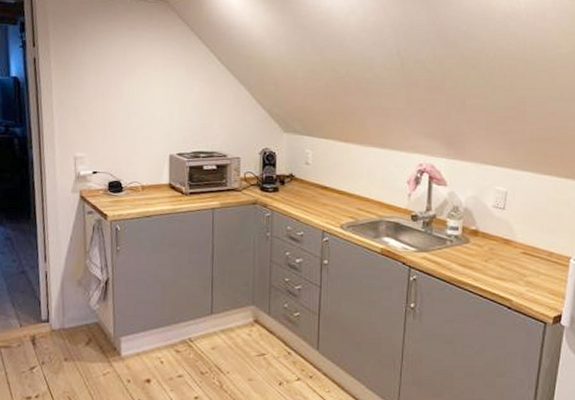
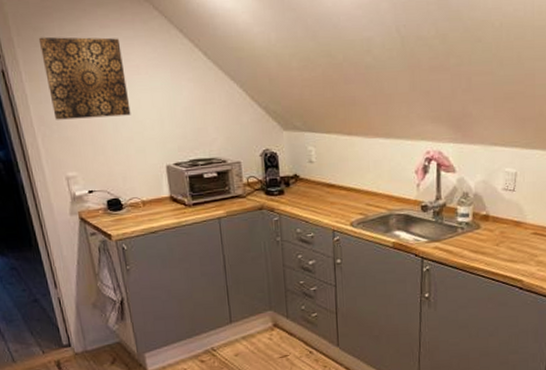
wall art: none [71,32,144,107] -> present [38,36,131,120]

